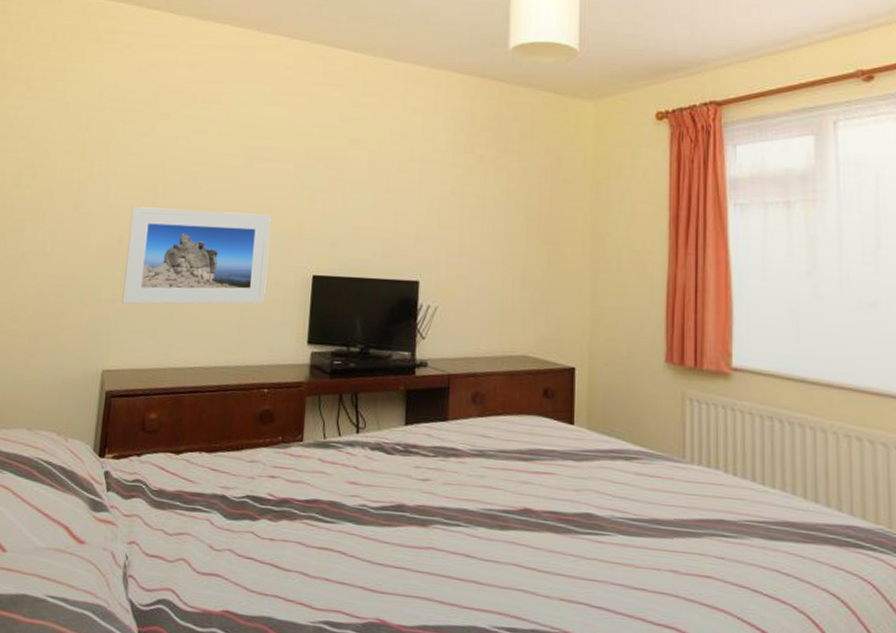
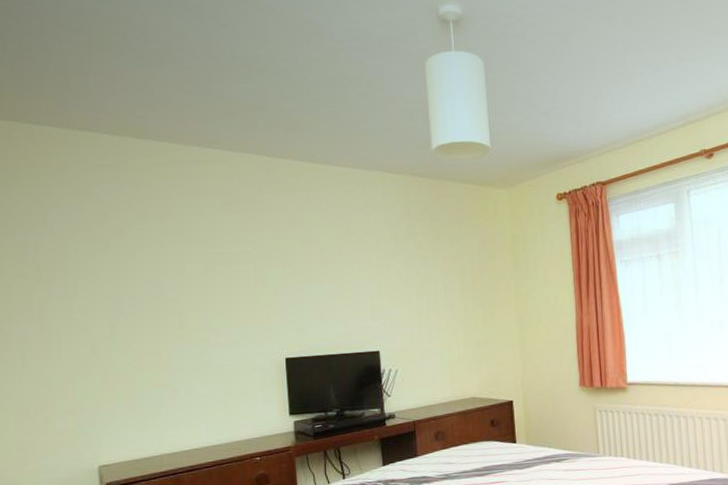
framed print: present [122,207,271,305] -> none [99,311,245,407]

